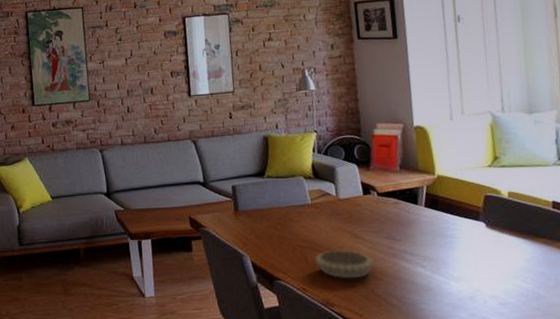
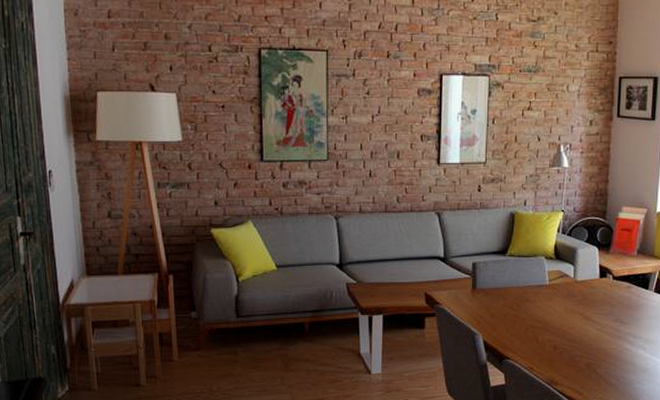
decorative bowl: present [315,250,374,279] -> none [546,331,600,359]

